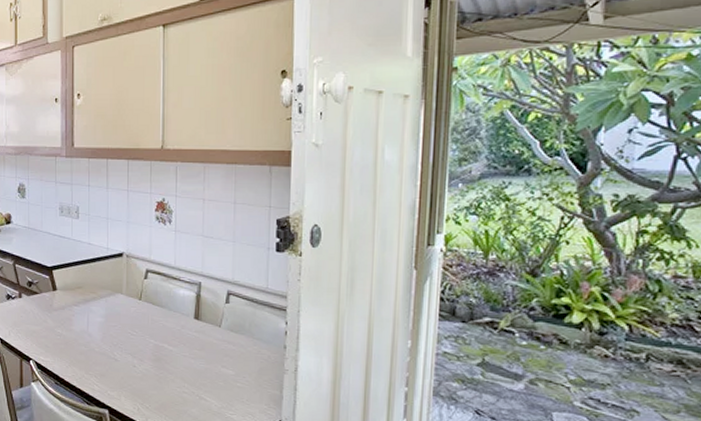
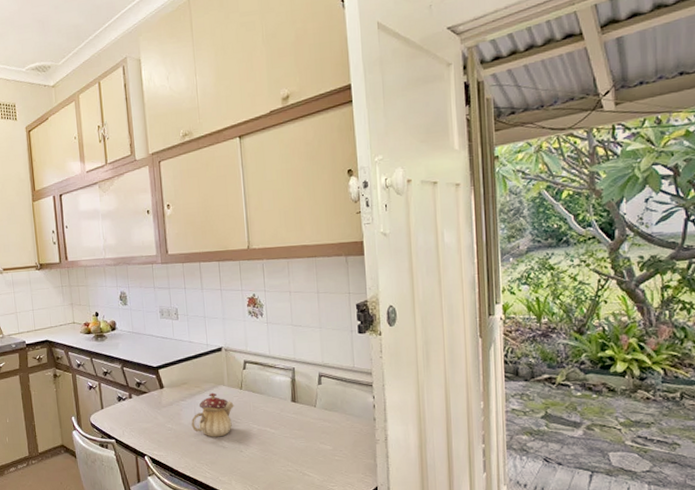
teapot: none [82,300,131,349] -> present [191,392,234,437]

